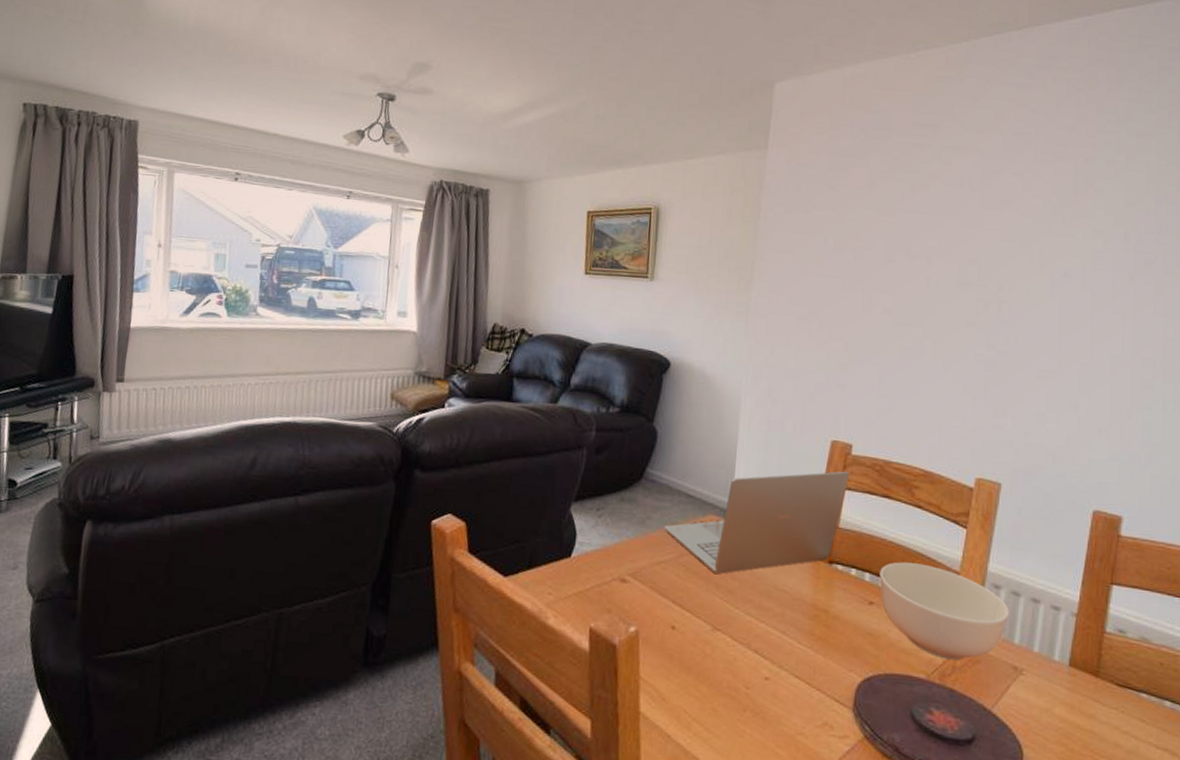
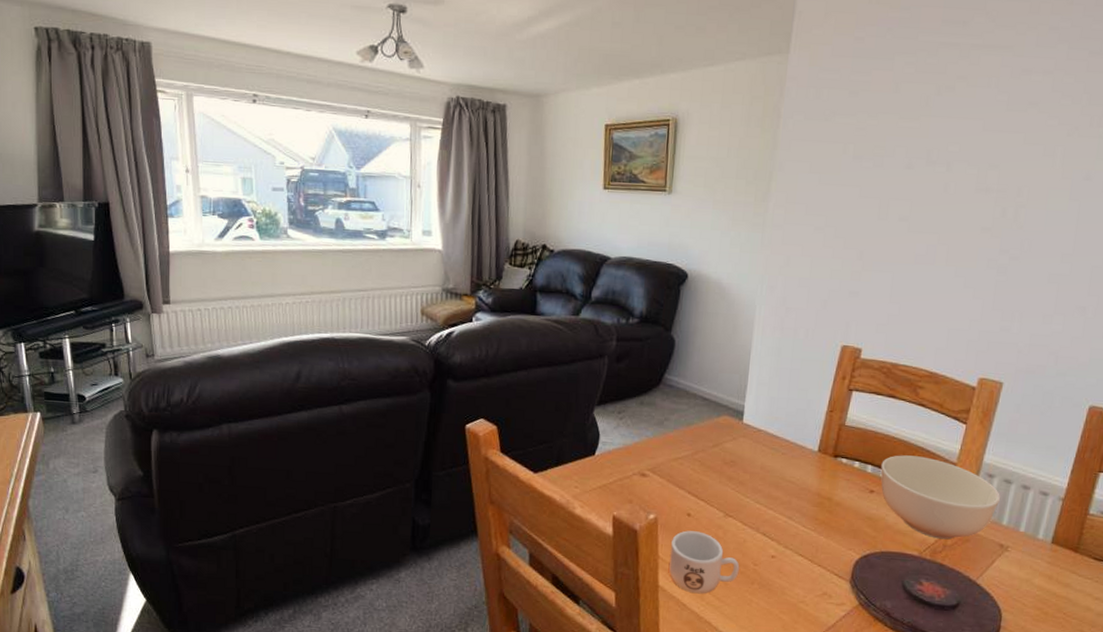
mug: none [651,646,730,723] -> present [668,530,740,594]
laptop: present [664,471,850,574] -> none [681,373,858,468]

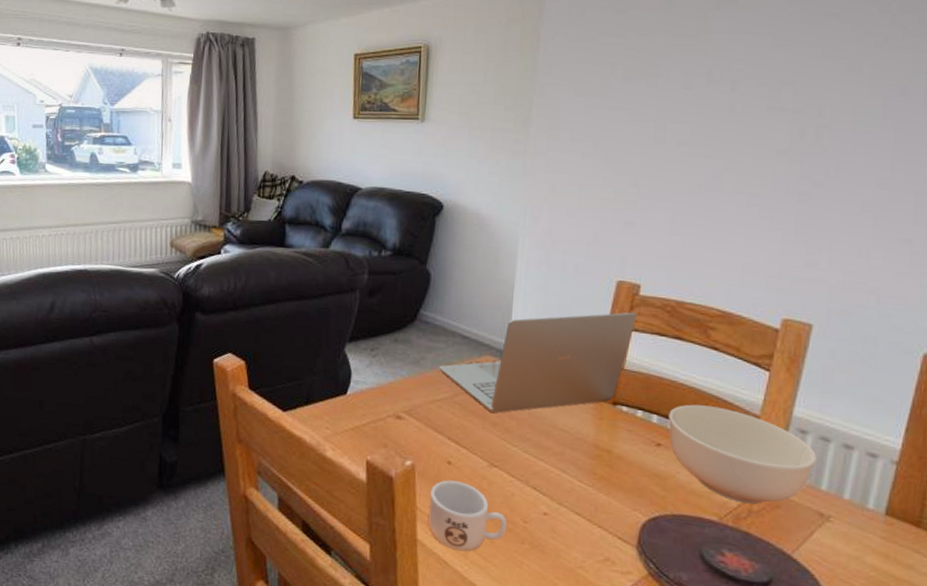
laptop: none [681,373,858,468] -> present [439,312,637,413]

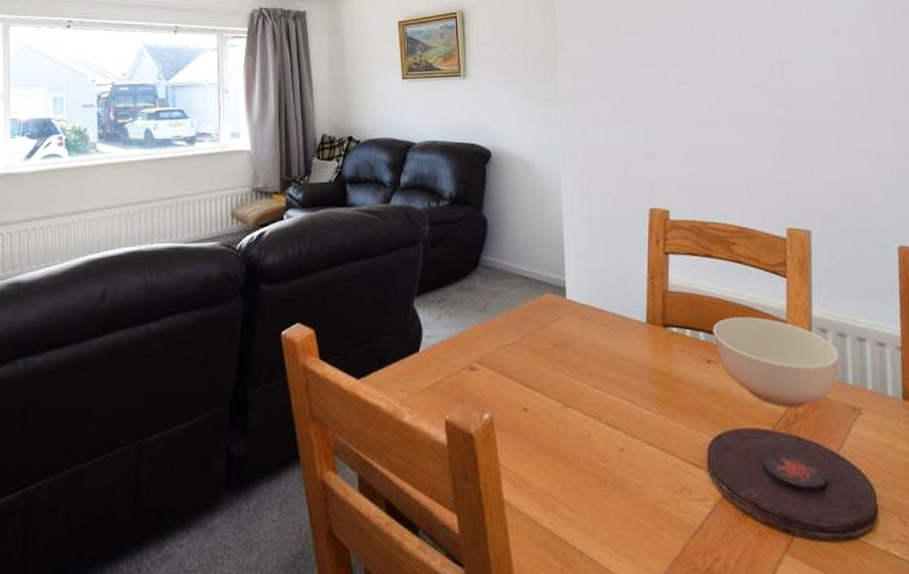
mug: present [427,480,508,552] -> none [510,428,589,506]
laptop: present [439,312,637,413] -> none [505,236,671,350]

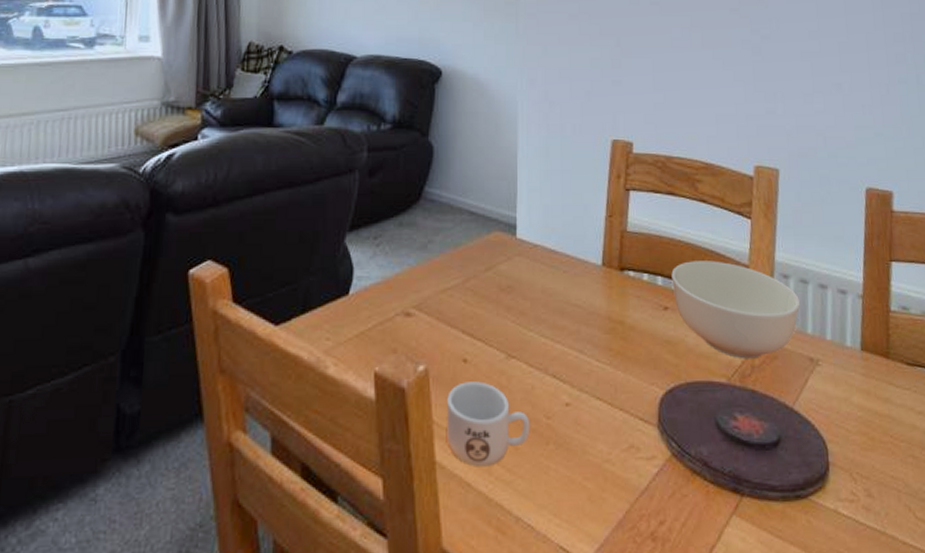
mug: none [510,428,589,506] -> present [446,381,531,467]

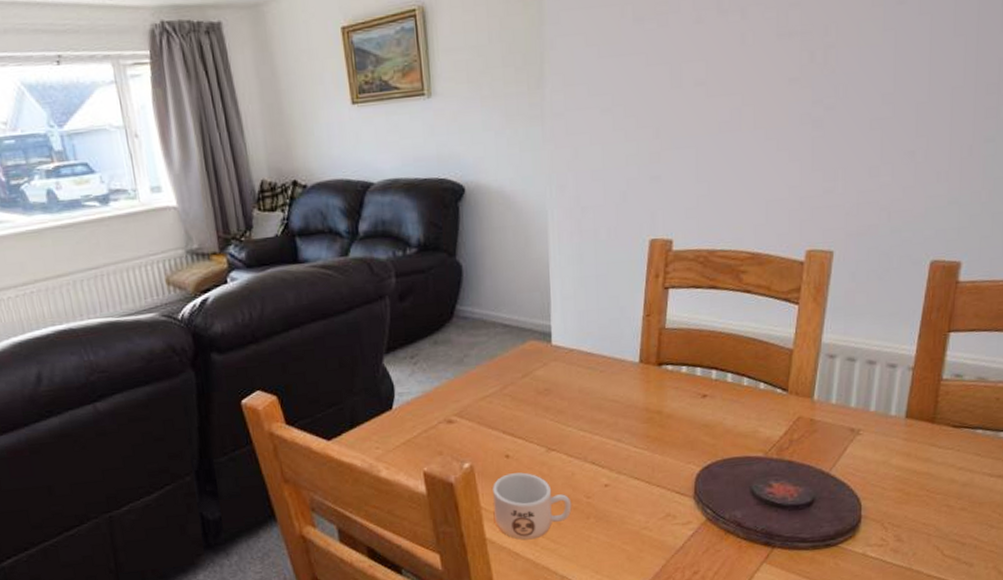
bowl: present [671,260,801,359] -> none [711,348,846,435]

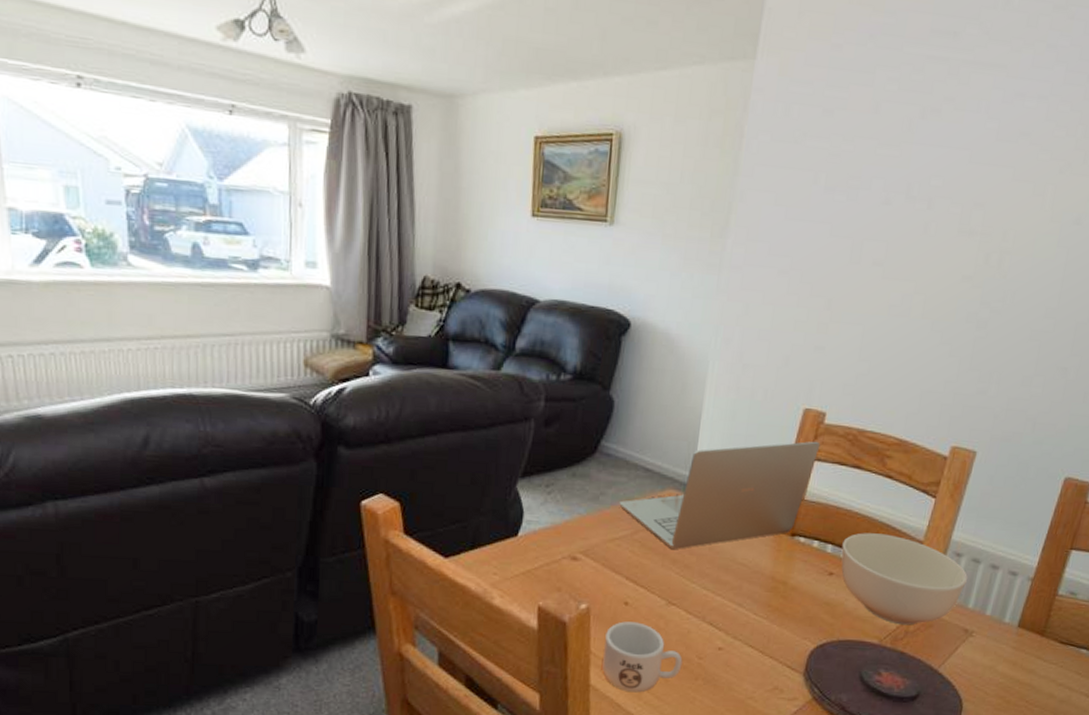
laptop: none [484,269,672,397] -> present [619,441,821,549]
bowl: none [711,348,846,435] -> present [841,533,968,625]

